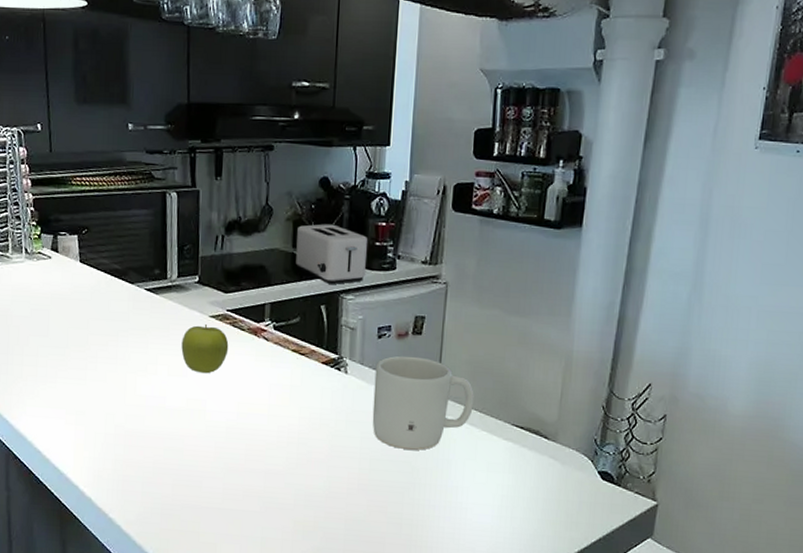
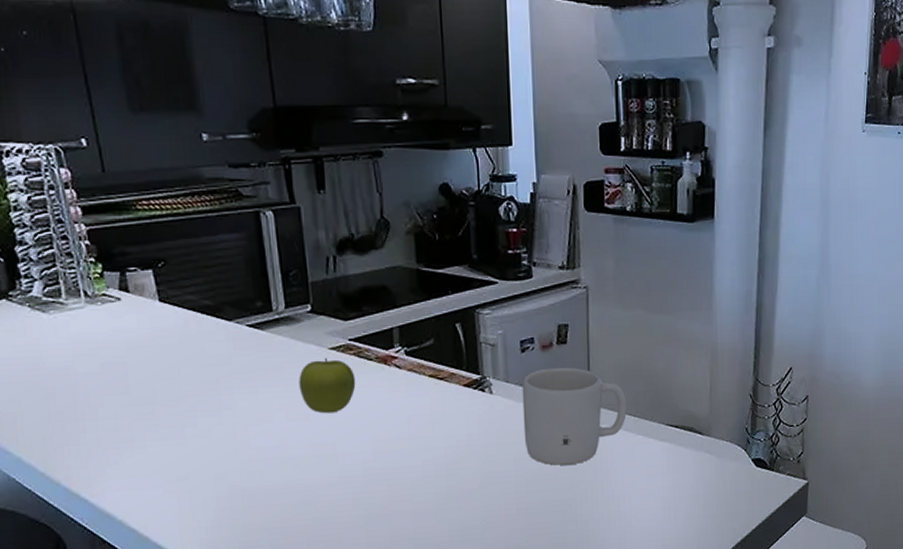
toaster: present [296,224,368,284] -> none [420,234,500,299]

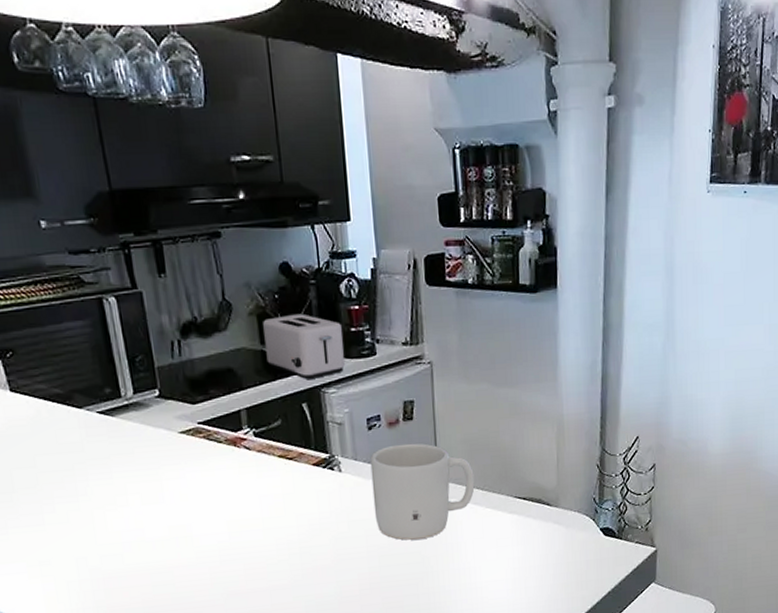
fruit: present [299,358,356,414] -> none [151,442,207,497]
toaster: none [420,234,500,299] -> present [263,313,345,379]

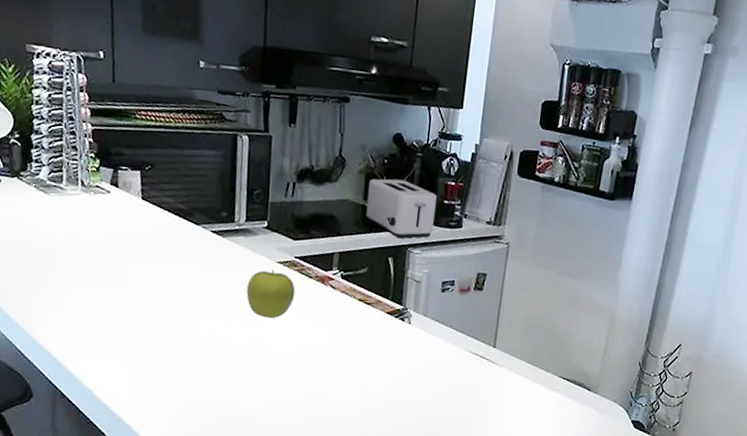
fruit: none [151,442,207,497] -> present [246,270,296,319]
mug: present [370,443,475,541] -> none [432,309,528,398]

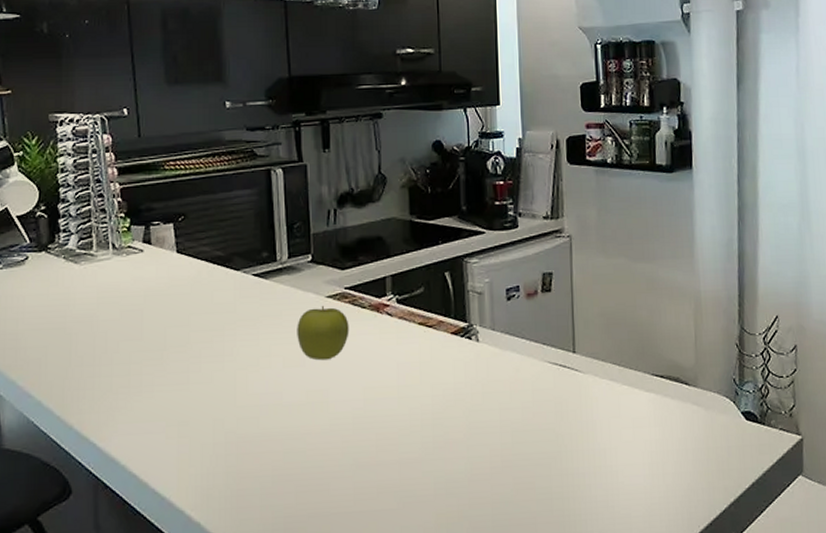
toaster: present [366,178,437,238] -> none [414,187,488,249]

